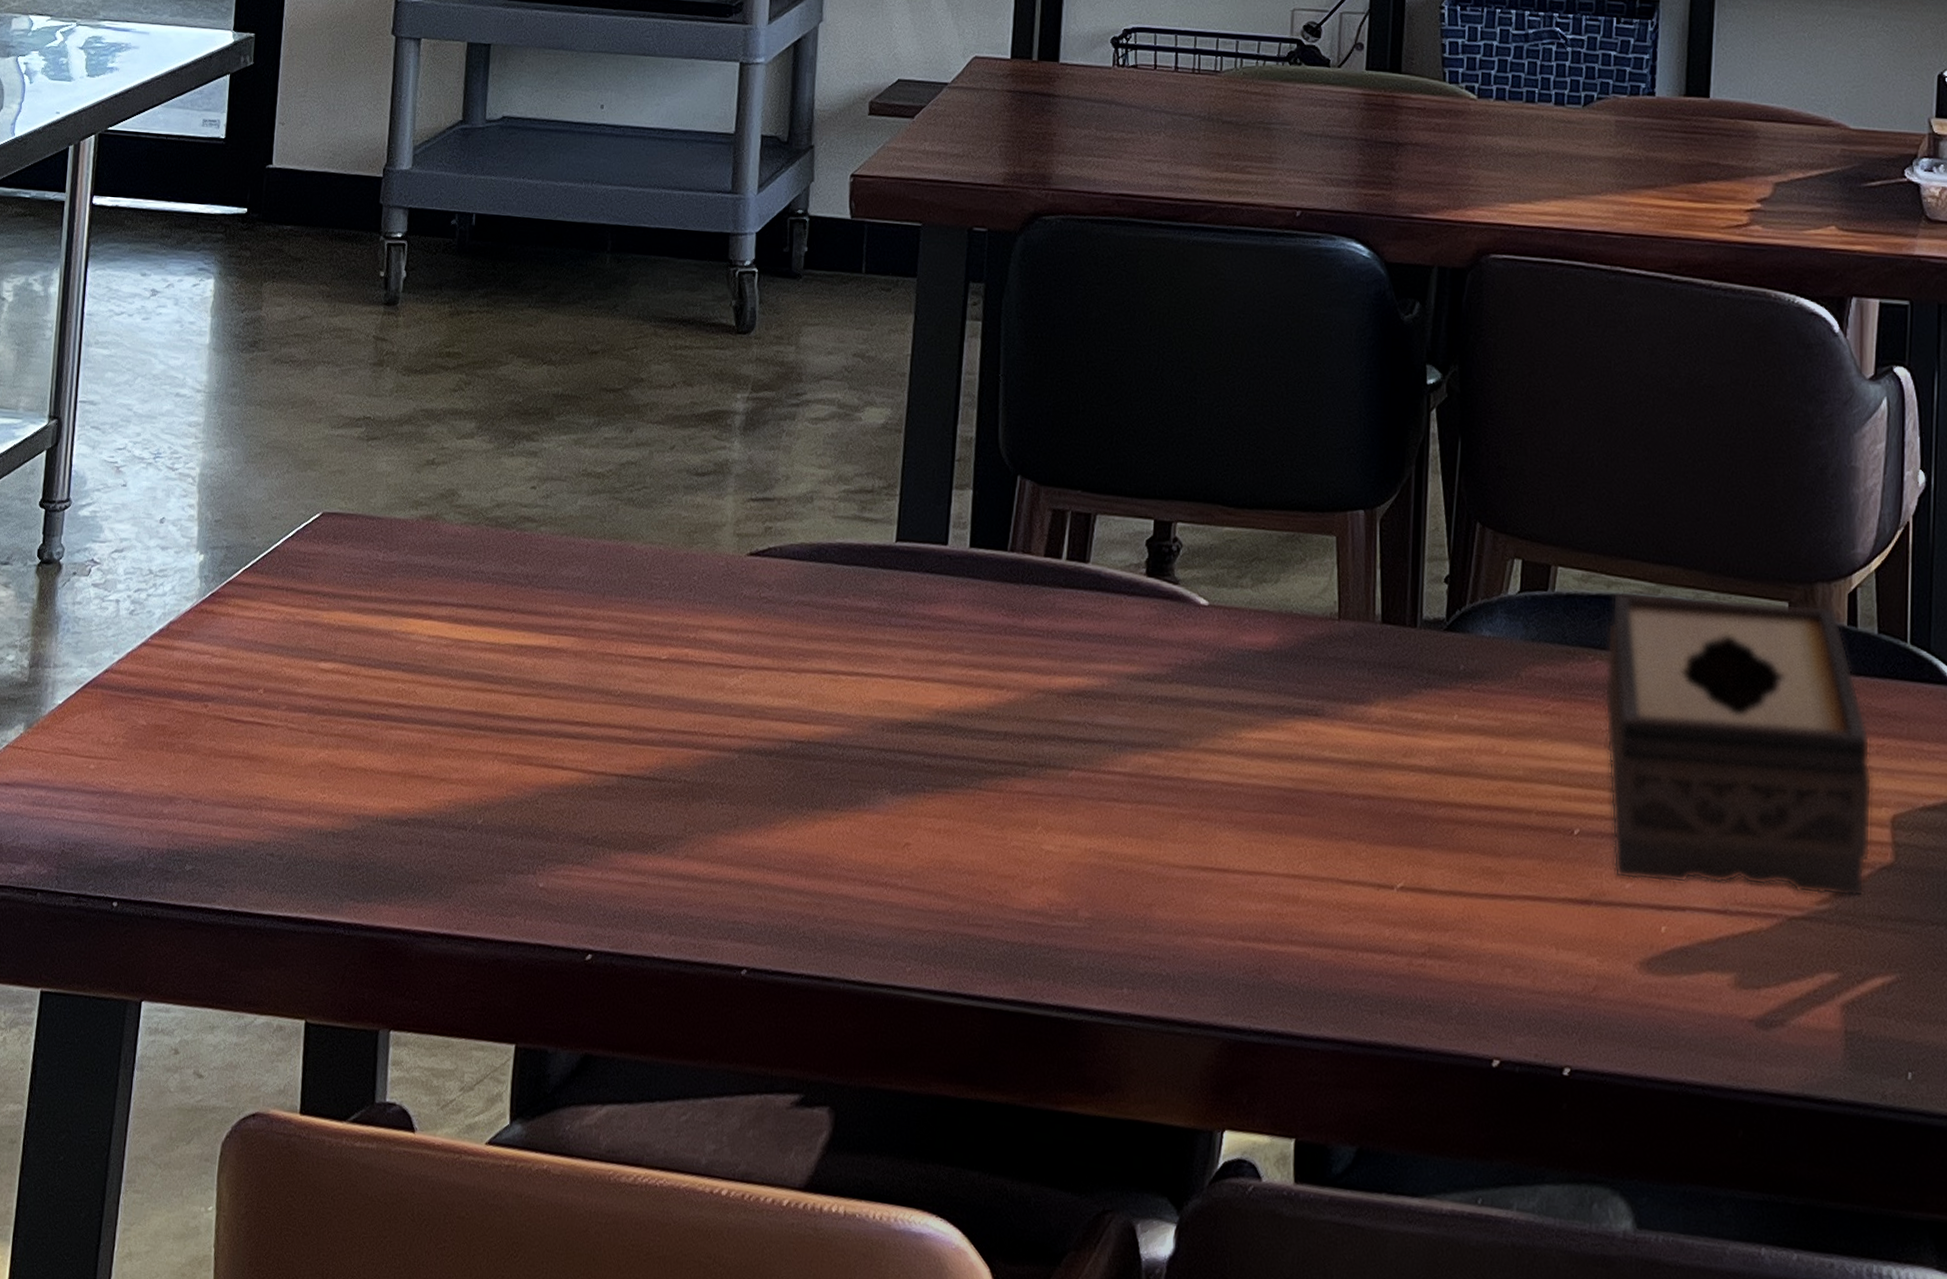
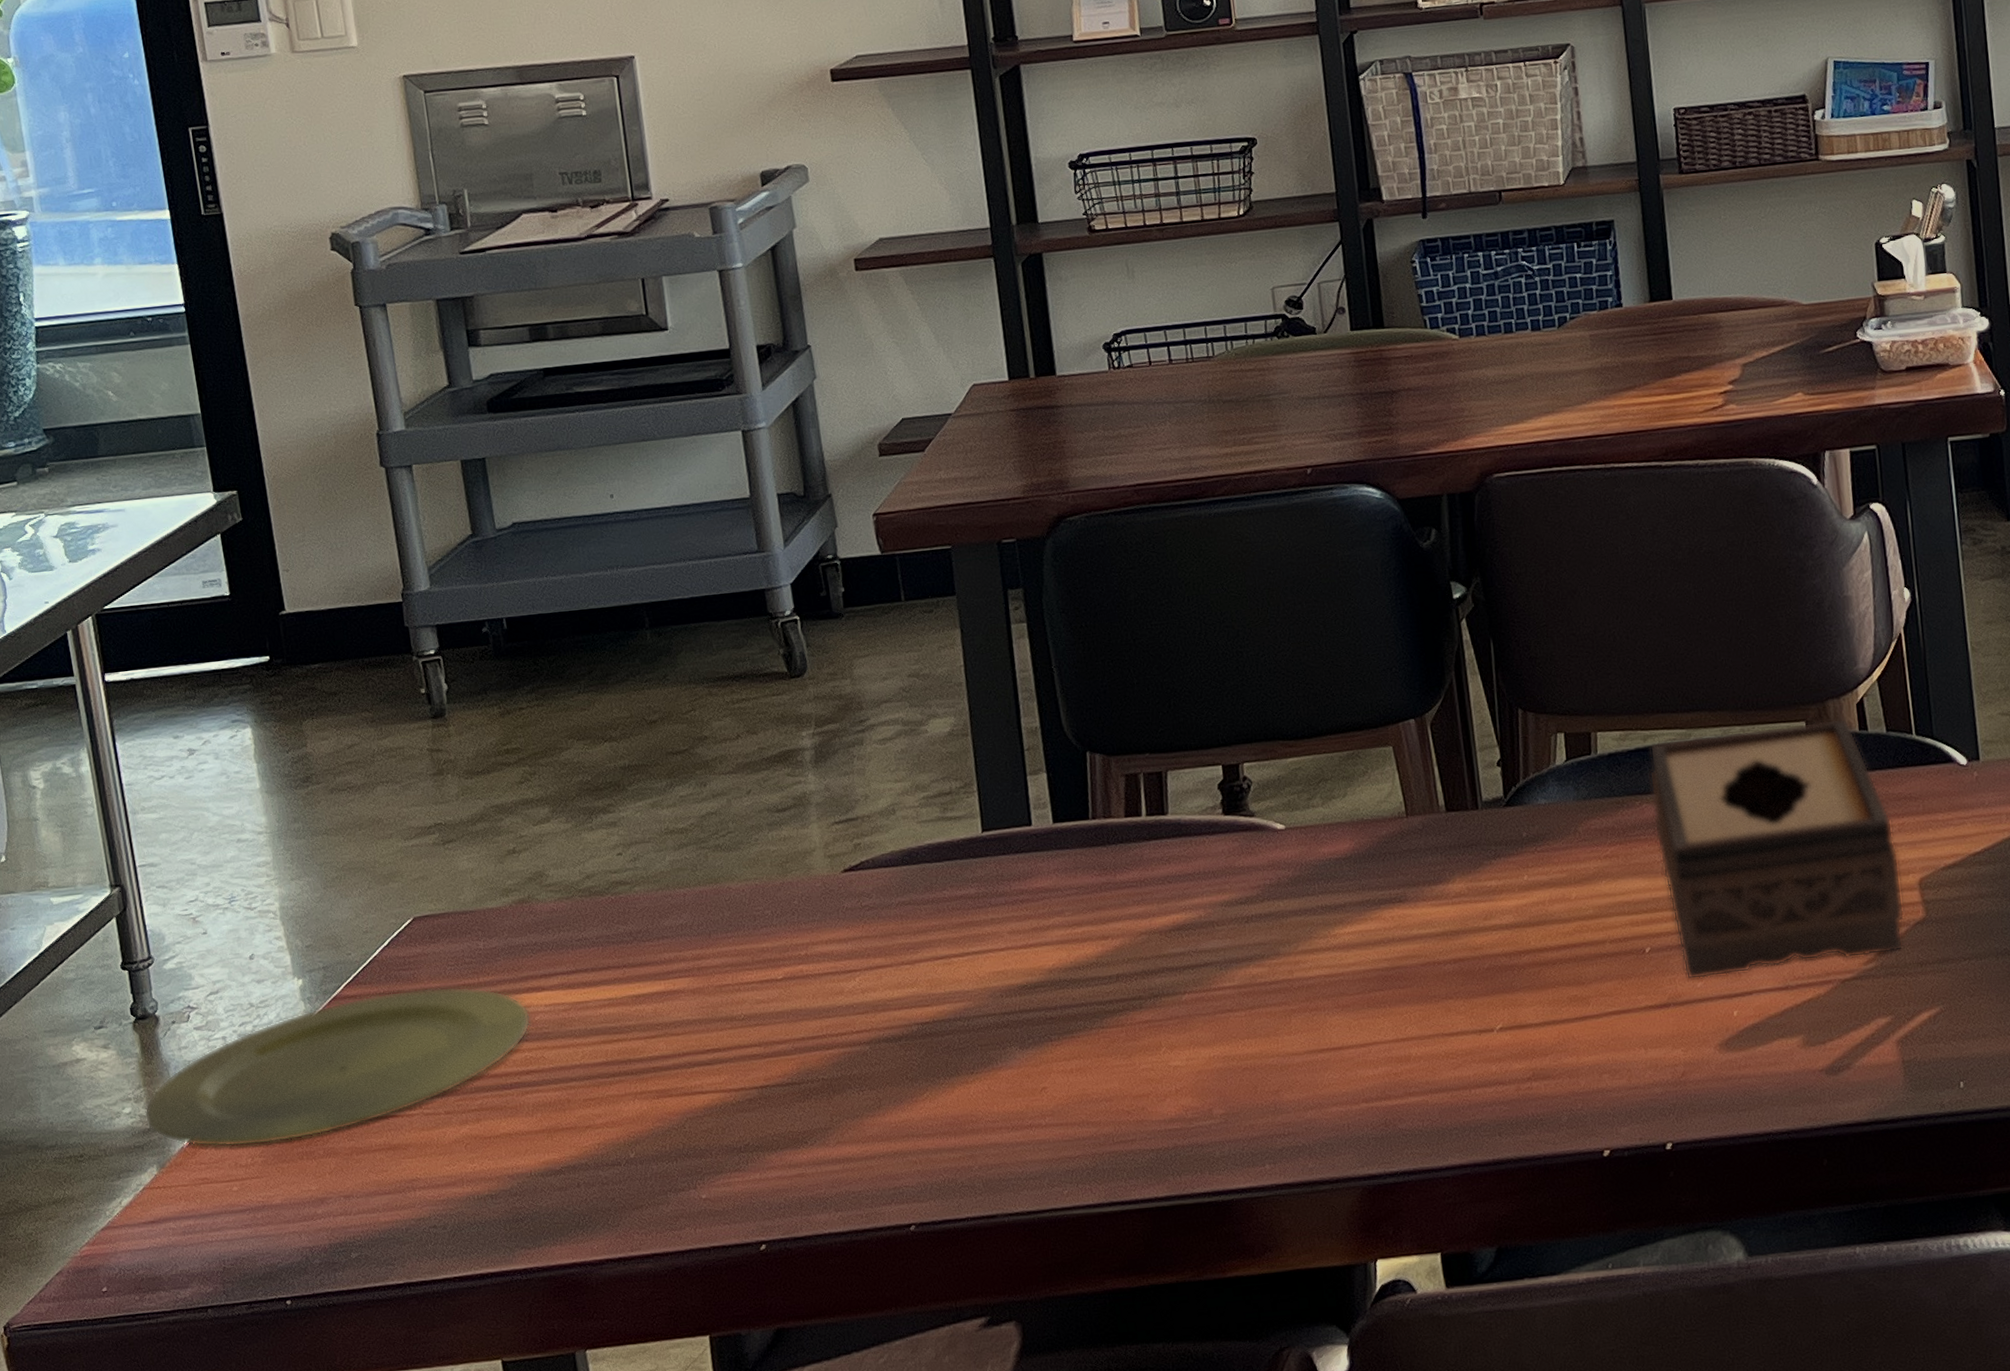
plate: none [25,587,412,728] -> present [144,986,531,1147]

